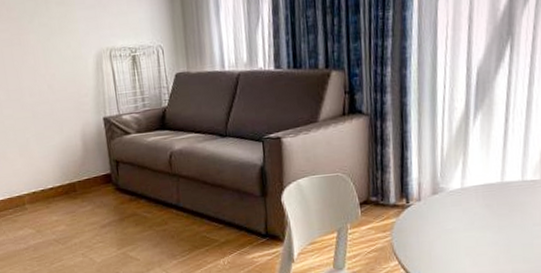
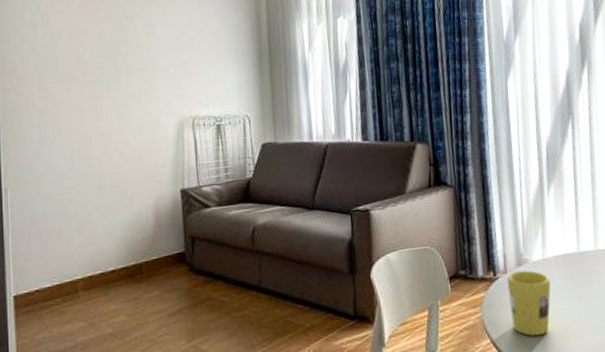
mug: none [420,199,467,261] -> present [507,270,551,337]

